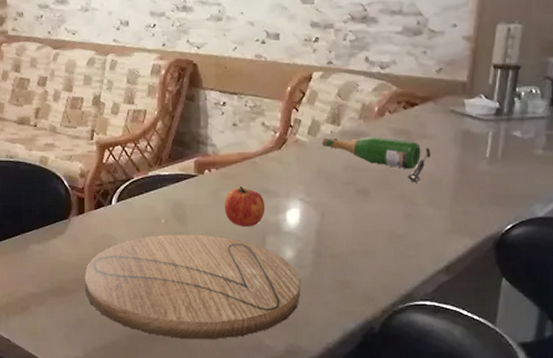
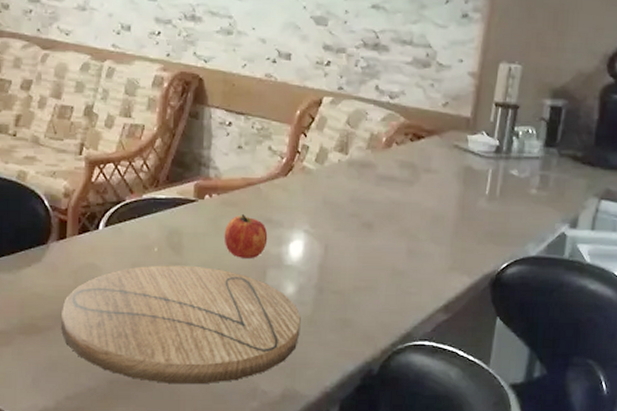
wine bottle: present [322,136,431,183] -> none [329,167,435,217]

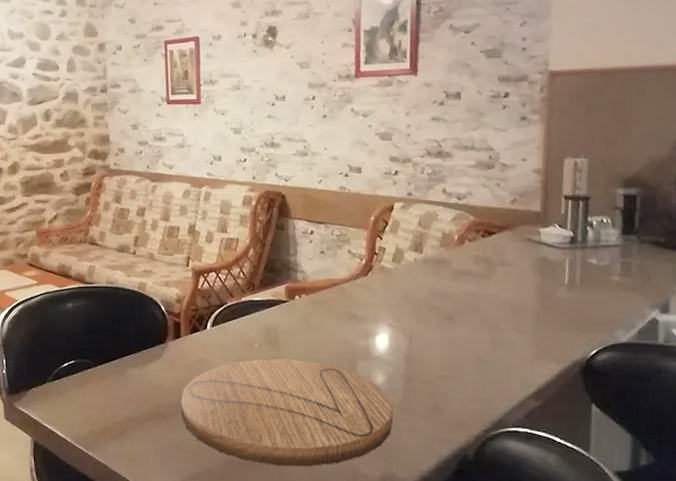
fruit: present [224,214,268,258] -> none [315,312,355,351]

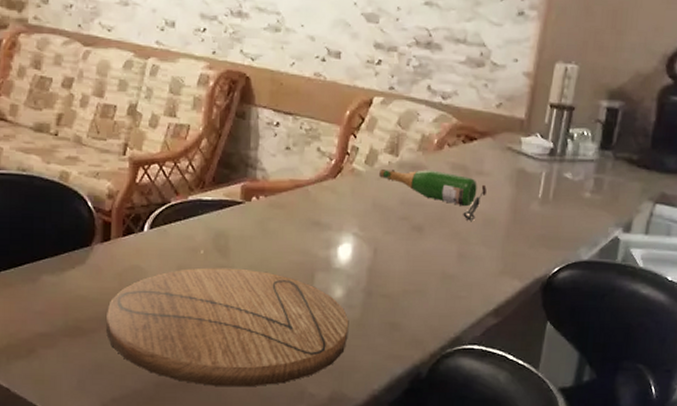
wine bottle: none [406,263,511,308] -> present [379,169,487,221]

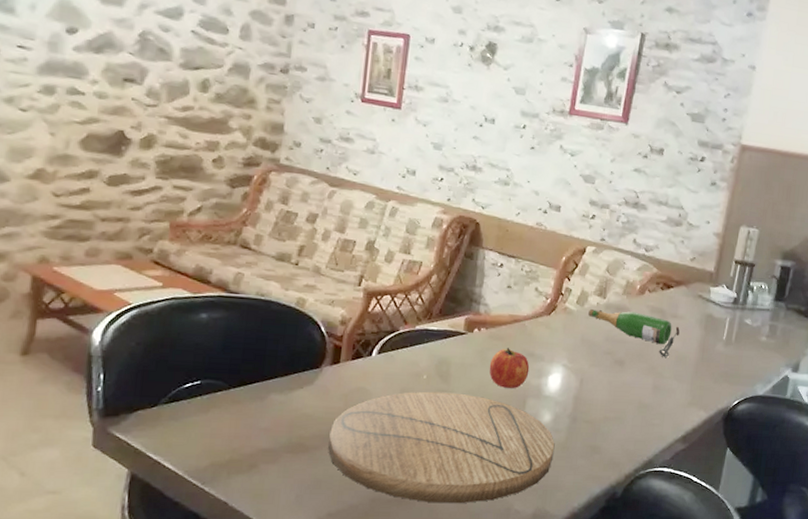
fruit: none [271,217,316,261] -> present [489,348,530,388]

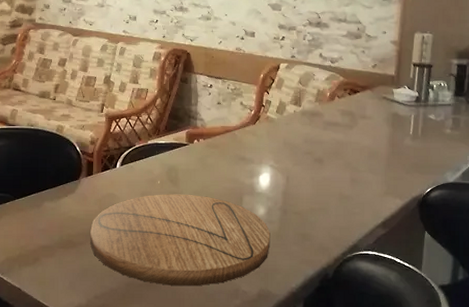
fruit: present [489,348,530,388] -> none [209,154,243,188]
wine bottle: present [588,309,680,357] -> none [287,116,369,154]

